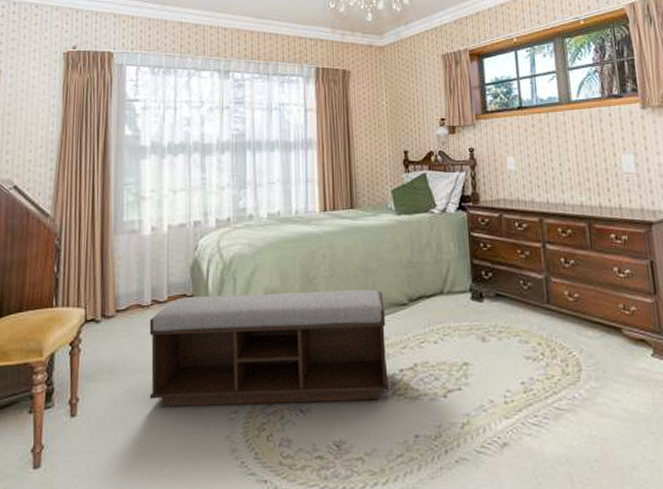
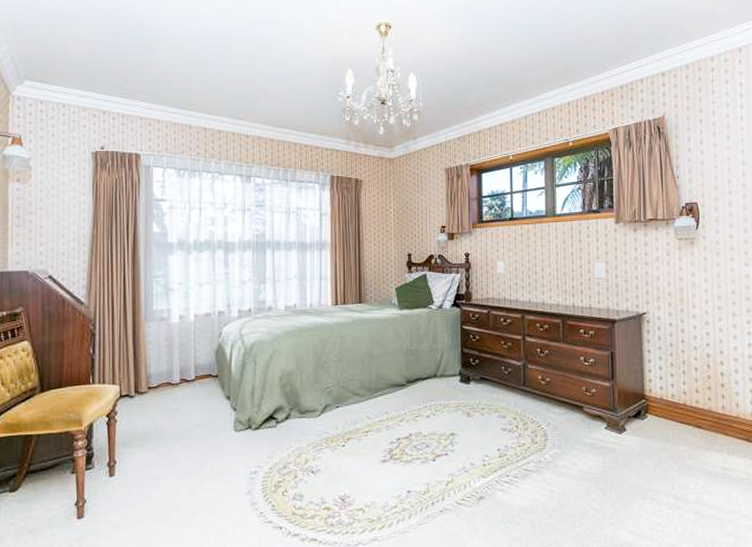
bench: present [149,289,389,407] -> none [178,372,387,469]

